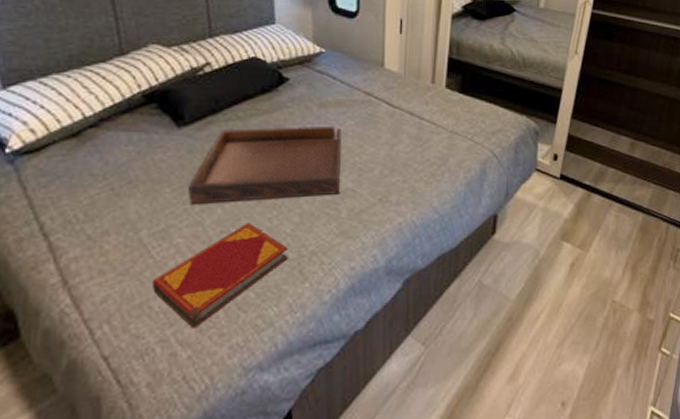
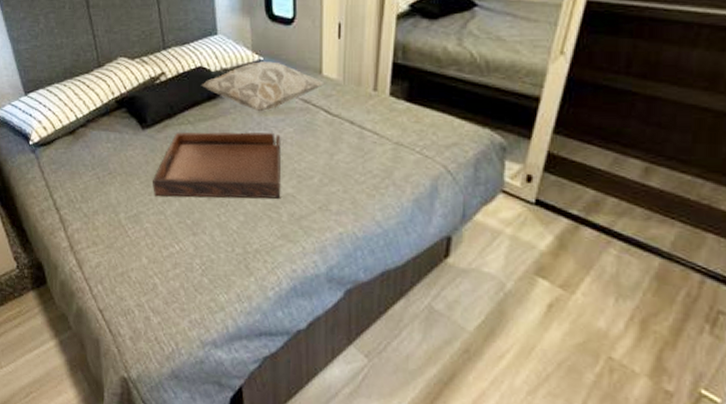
hardback book: present [151,222,288,328] -> none [129,216,235,300]
decorative pillow: none [255,53,388,105] -> present [202,61,326,112]

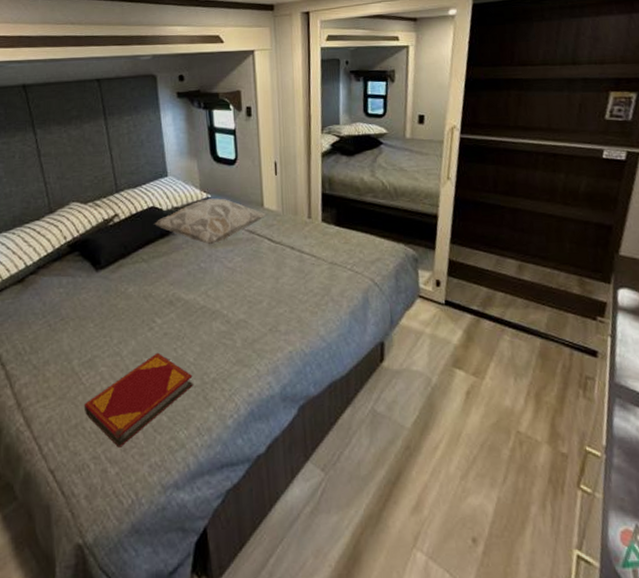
hardback book: none [129,216,235,300] -> present [83,352,193,448]
serving tray: present [153,132,281,199] -> none [108,263,234,337]

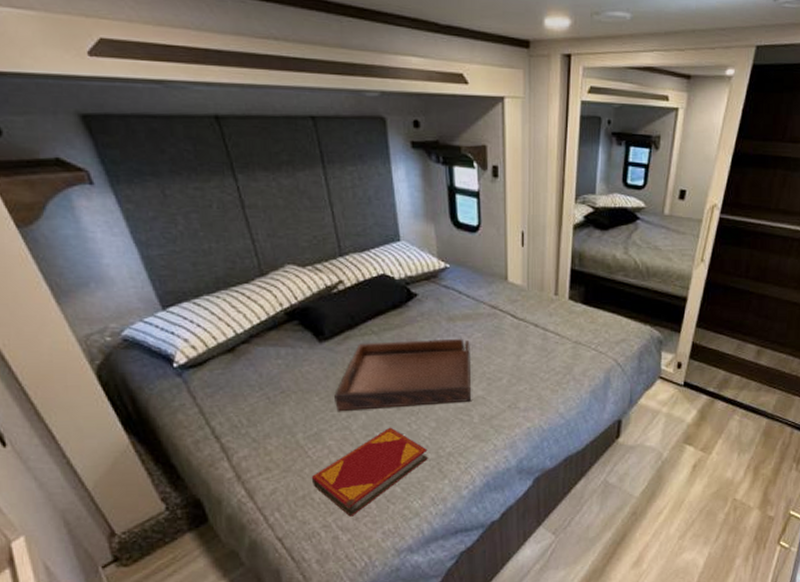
serving tray: none [108,263,234,337] -> present [334,338,472,411]
decorative pillow: present [154,198,268,245] -> none [385,268,512,319]

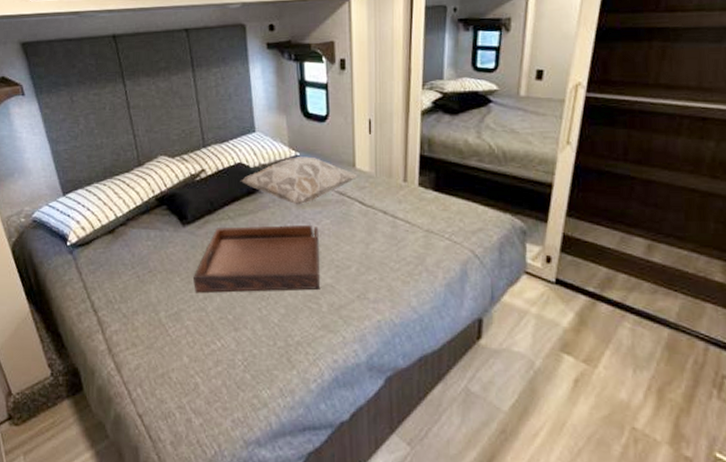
hardback book: present [311,427,428,517] -> none [170,311,277,400]
decorative pillow: none [385,268,512,319] -> present [241,156,359,205]

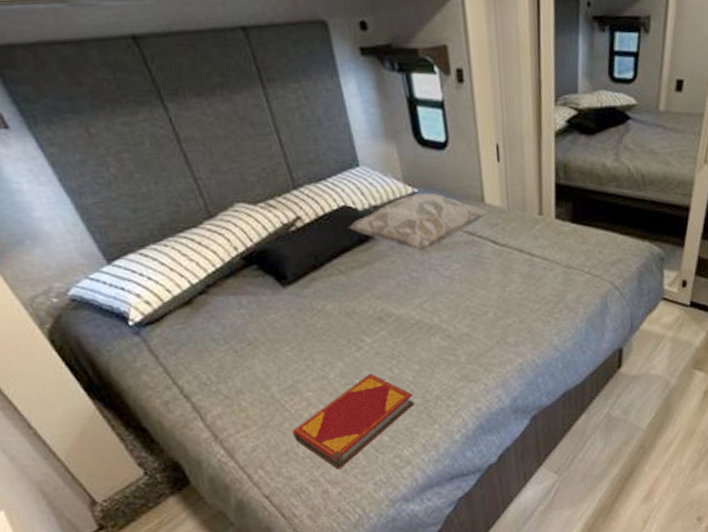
hardback book: none [170,311,277,400] -> present [292,373,414,469]
serving tray: present [193,224,321,292] -> none [306,271,456,360]

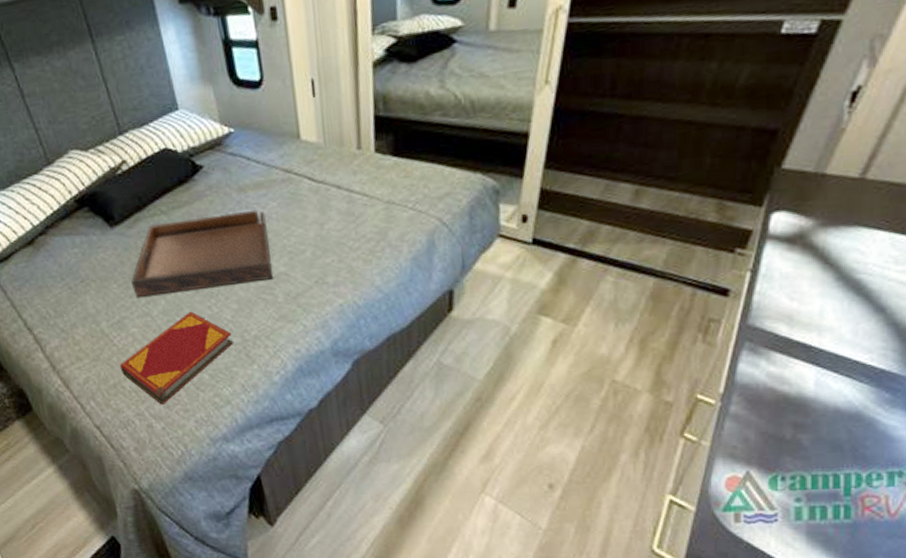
serving tray: none [306,271,456,360] -> present [131,209,274,297]
decorative pillow: present [349,193,490,251] -> none [169,132,306,190]

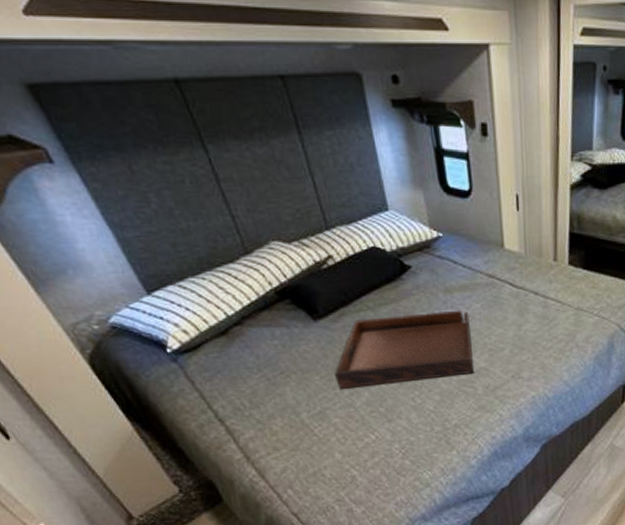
hardback book: present [119,311,233,405] -> none [320,402,435,490]

